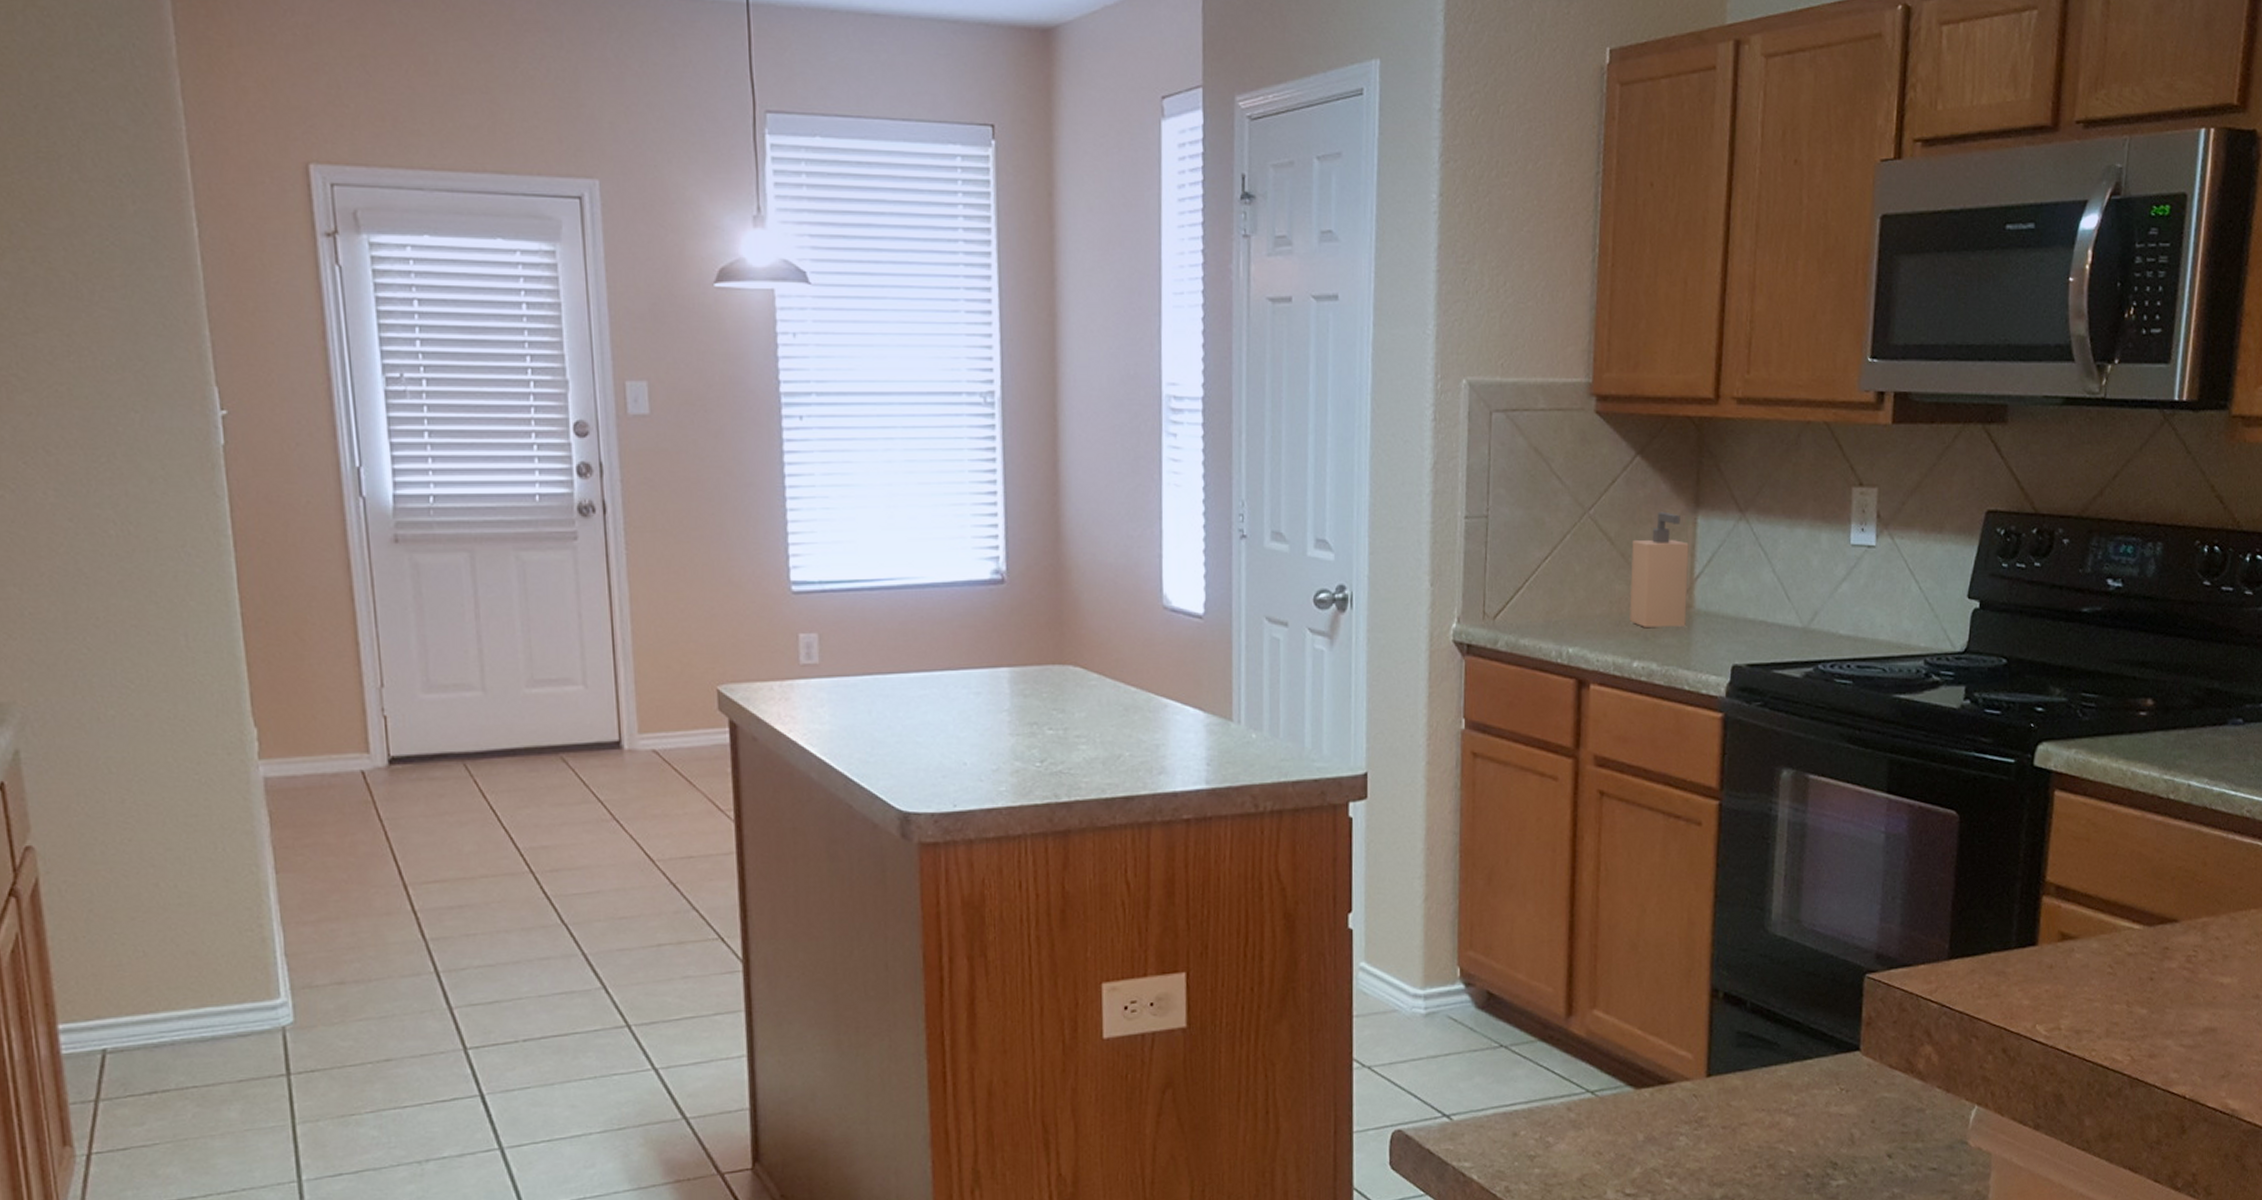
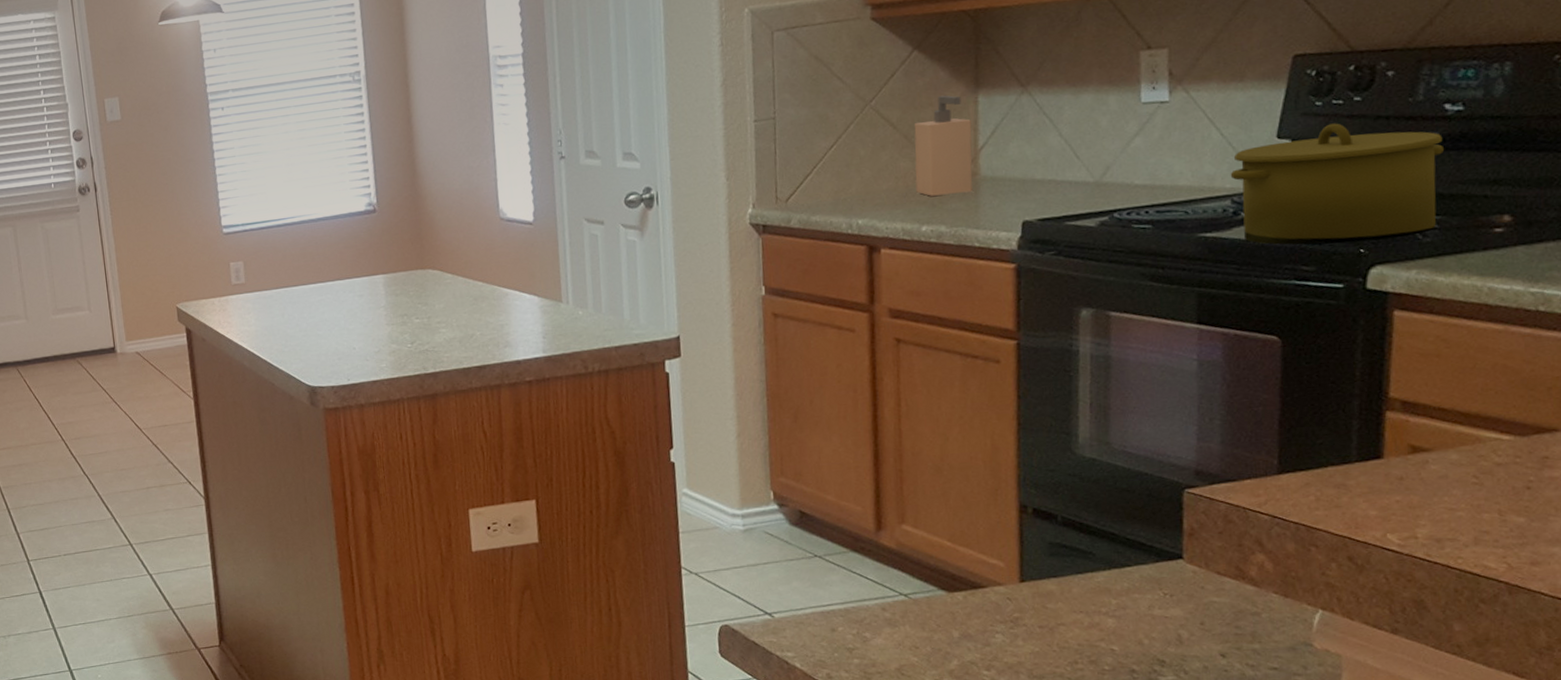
cooking pot: none [1925,588,2105,716] -> present [1230,123,1445,245]

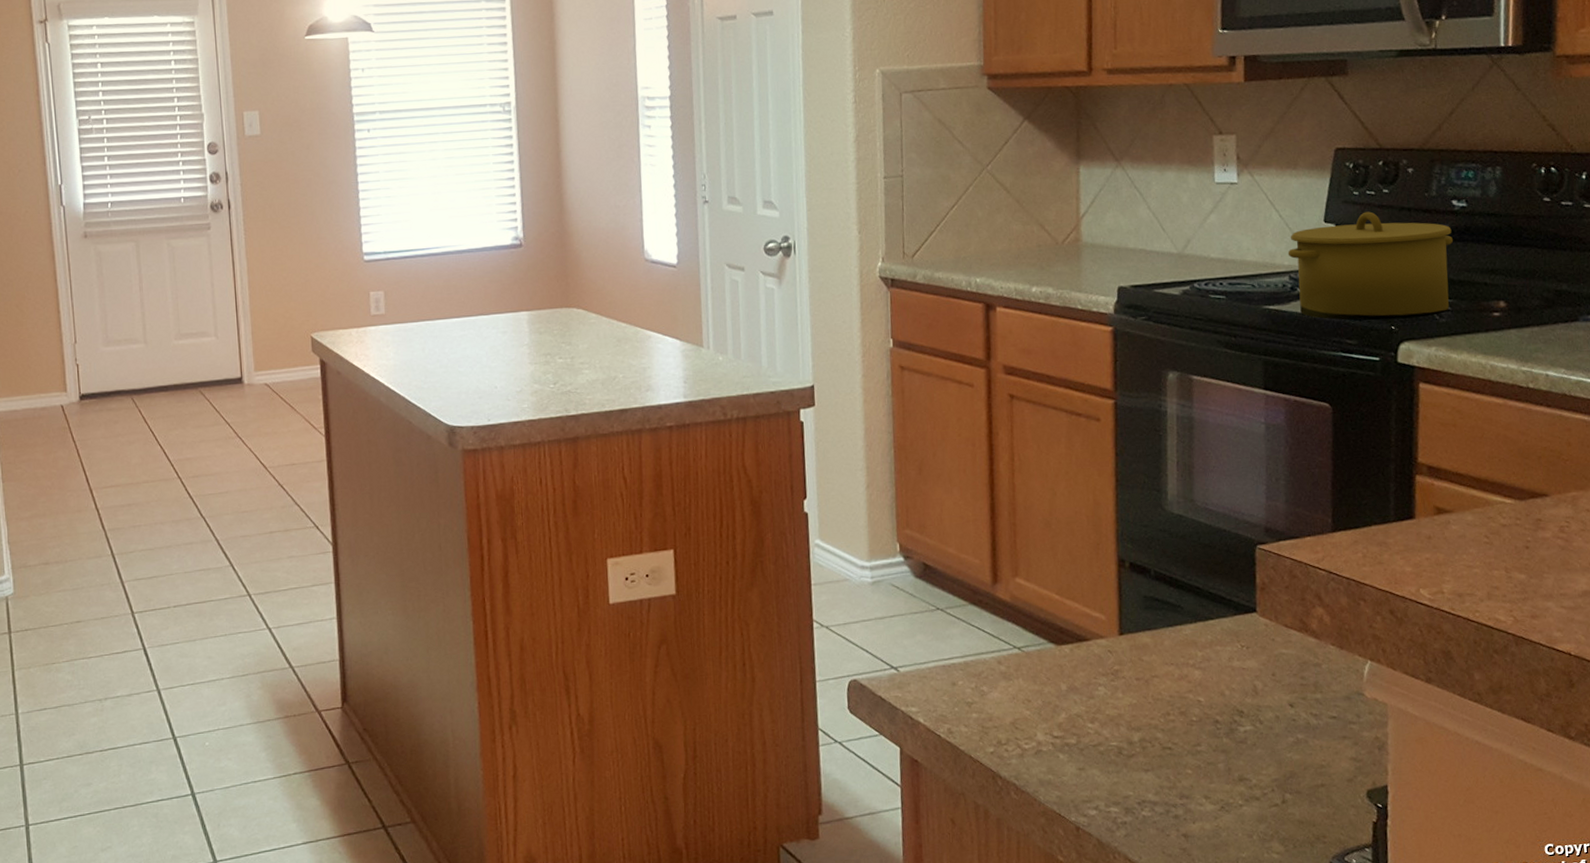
soap dispenser: present [914,95,973,196] -> none [1025,164,1076,259]

